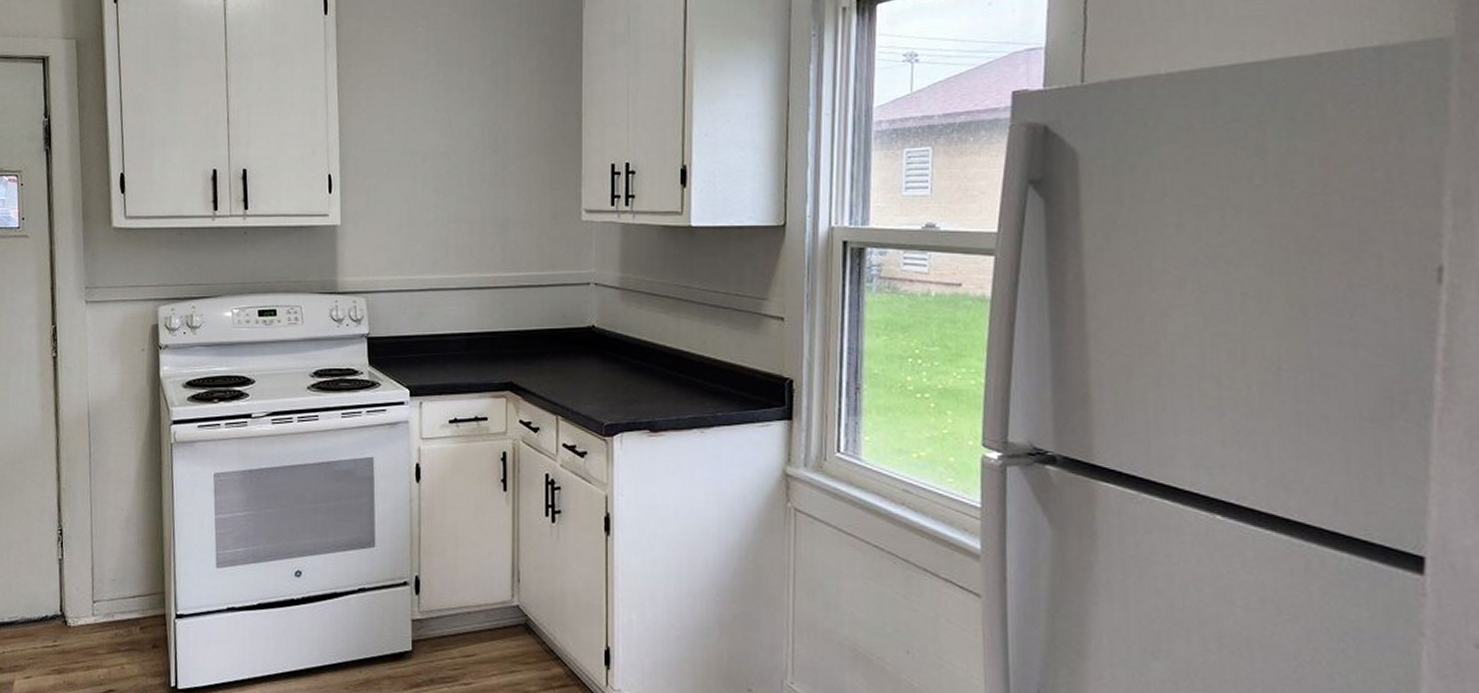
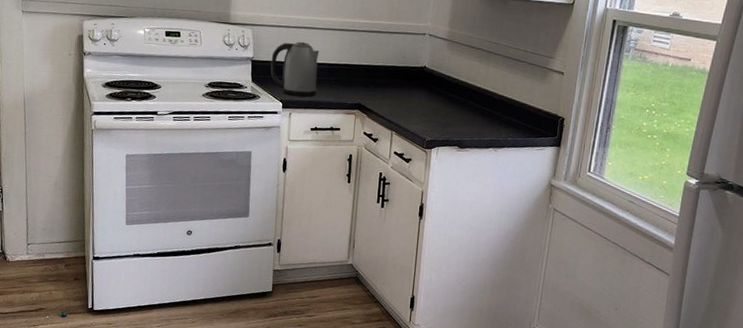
kettle: none [392,307,453,379] -> present [270,41,320,97]

